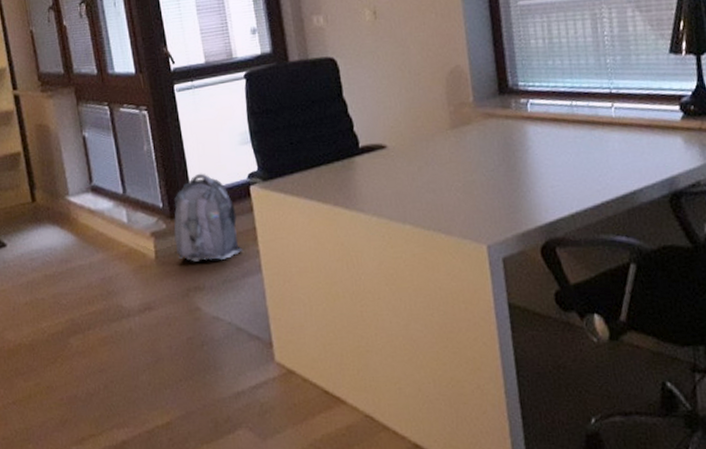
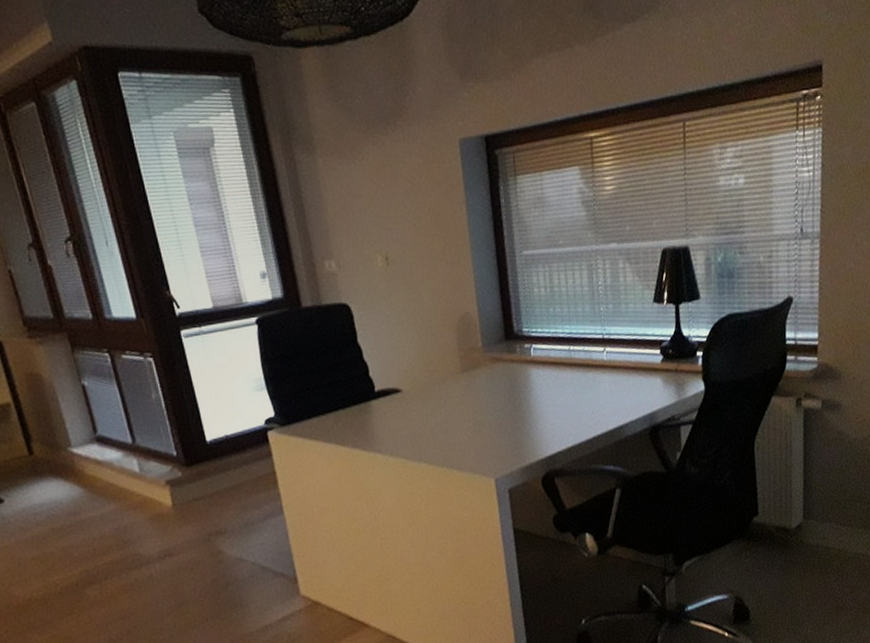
backpack: present [173,173,243,262] -> none [188,420,264,508]

